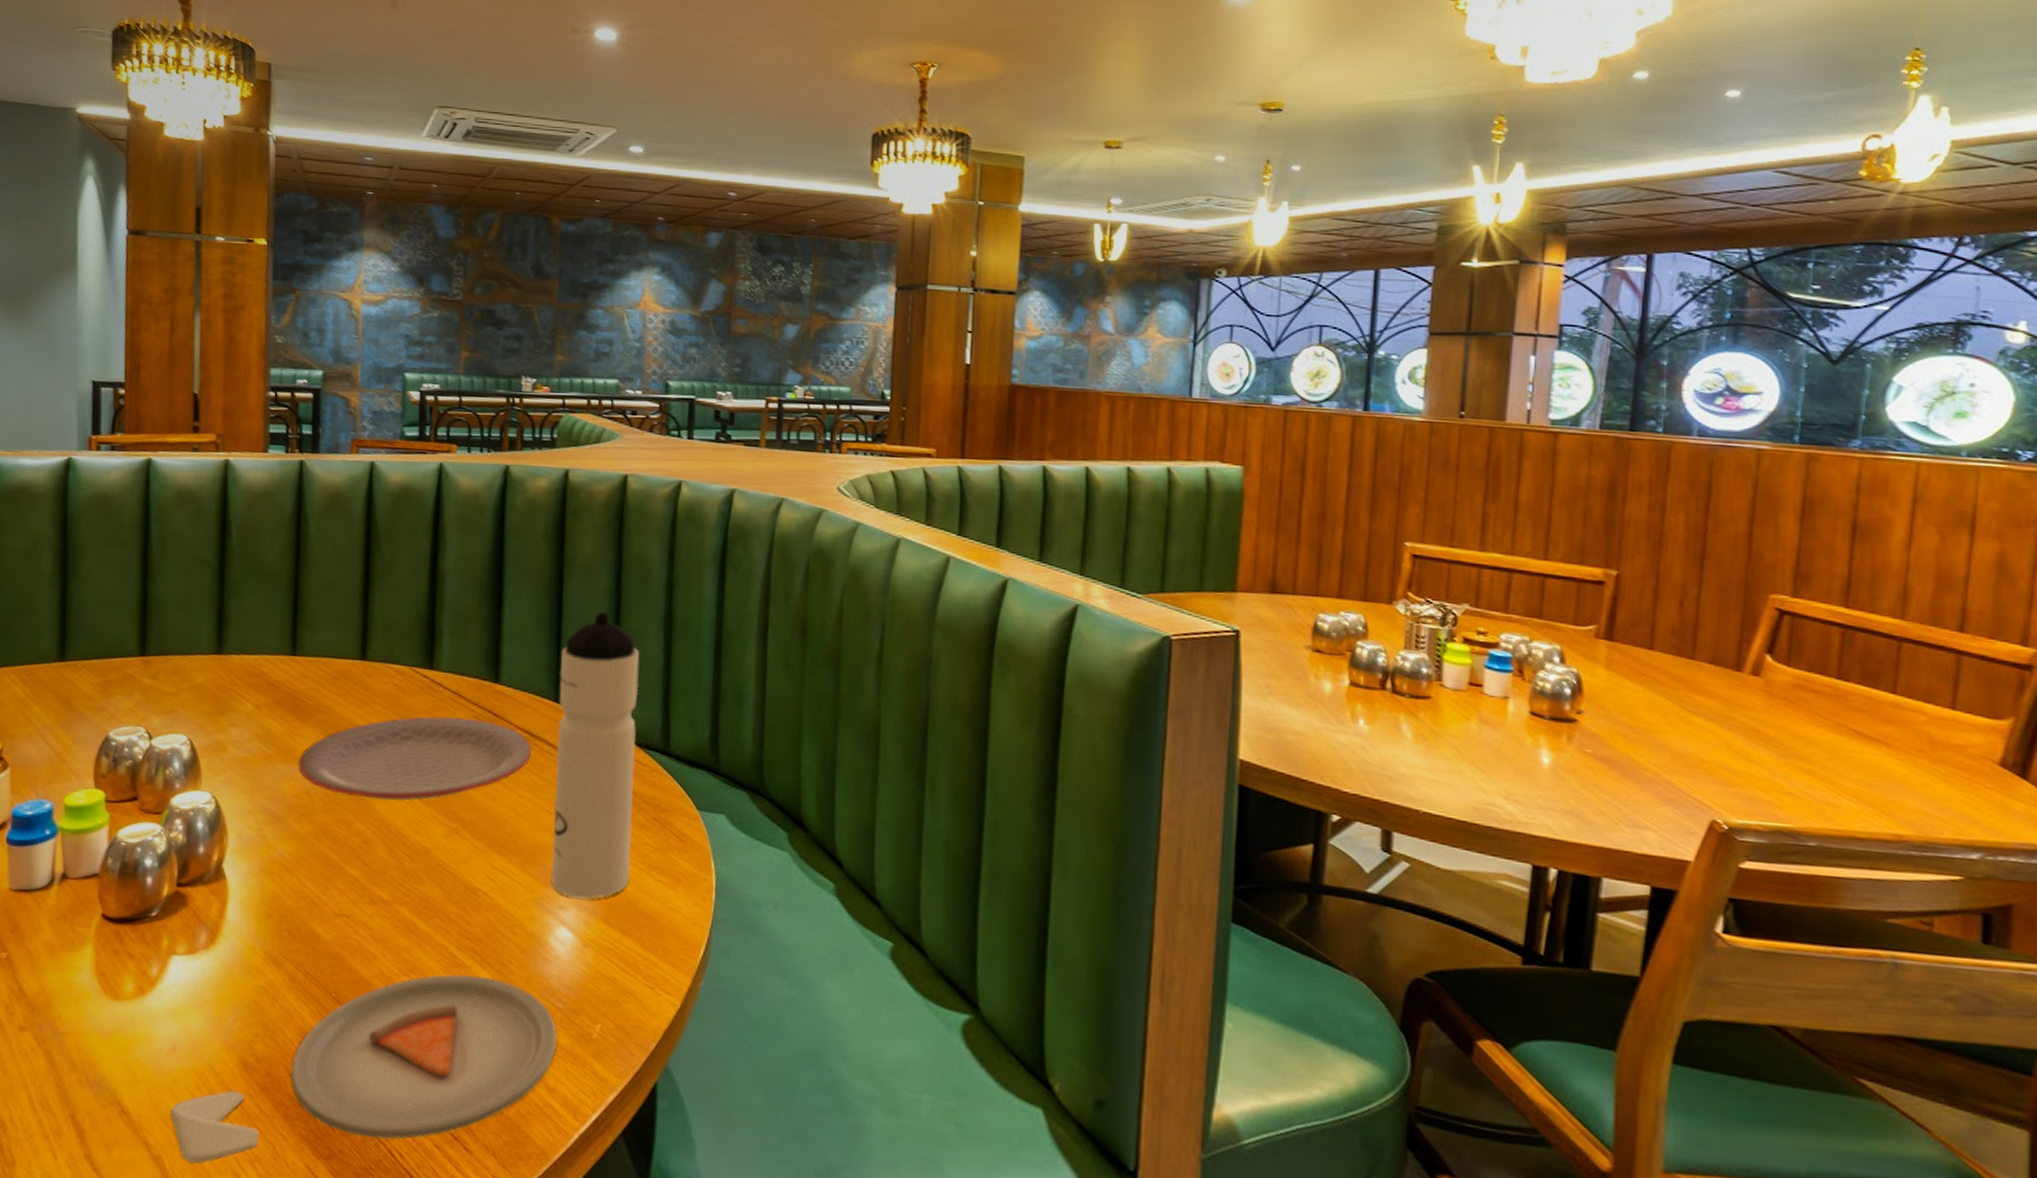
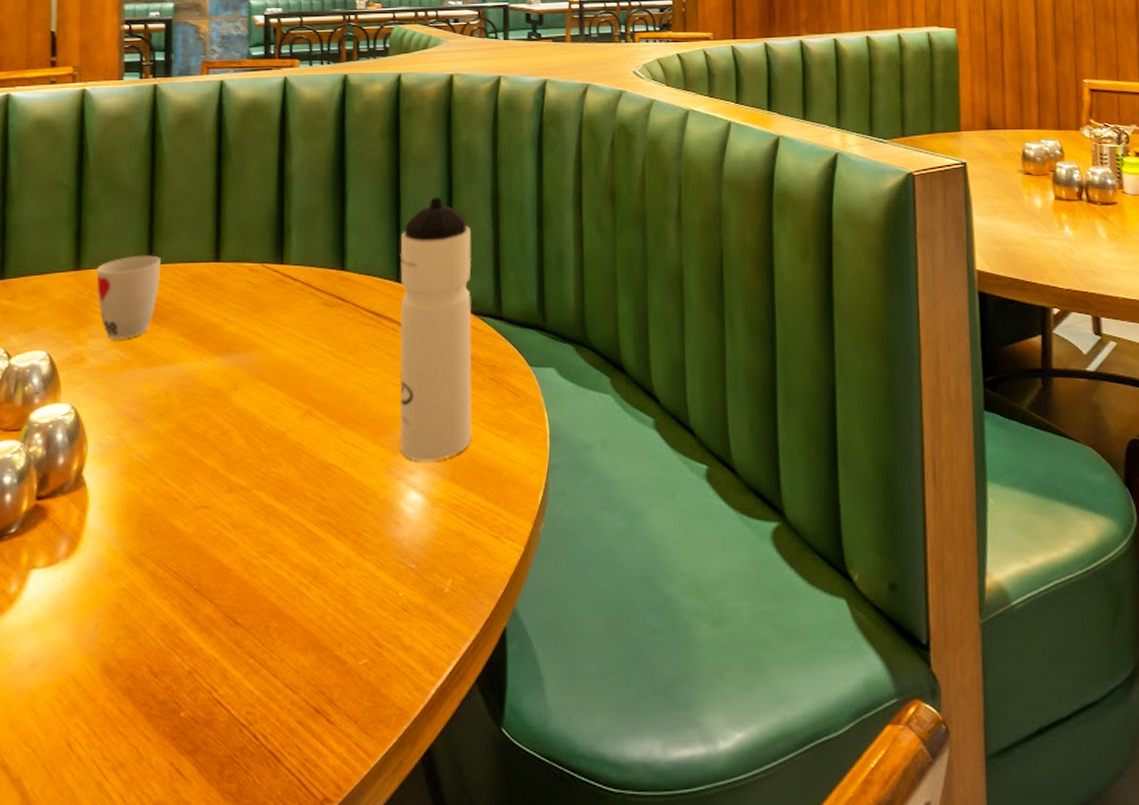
dinner plate: present [170,974,557,1165] -> none [30,548,412,781]
cup: none [238,644,305,733] -> present [96,255,161,341]
plate: present [298,716,532,801] -> none [156,306,377,391]

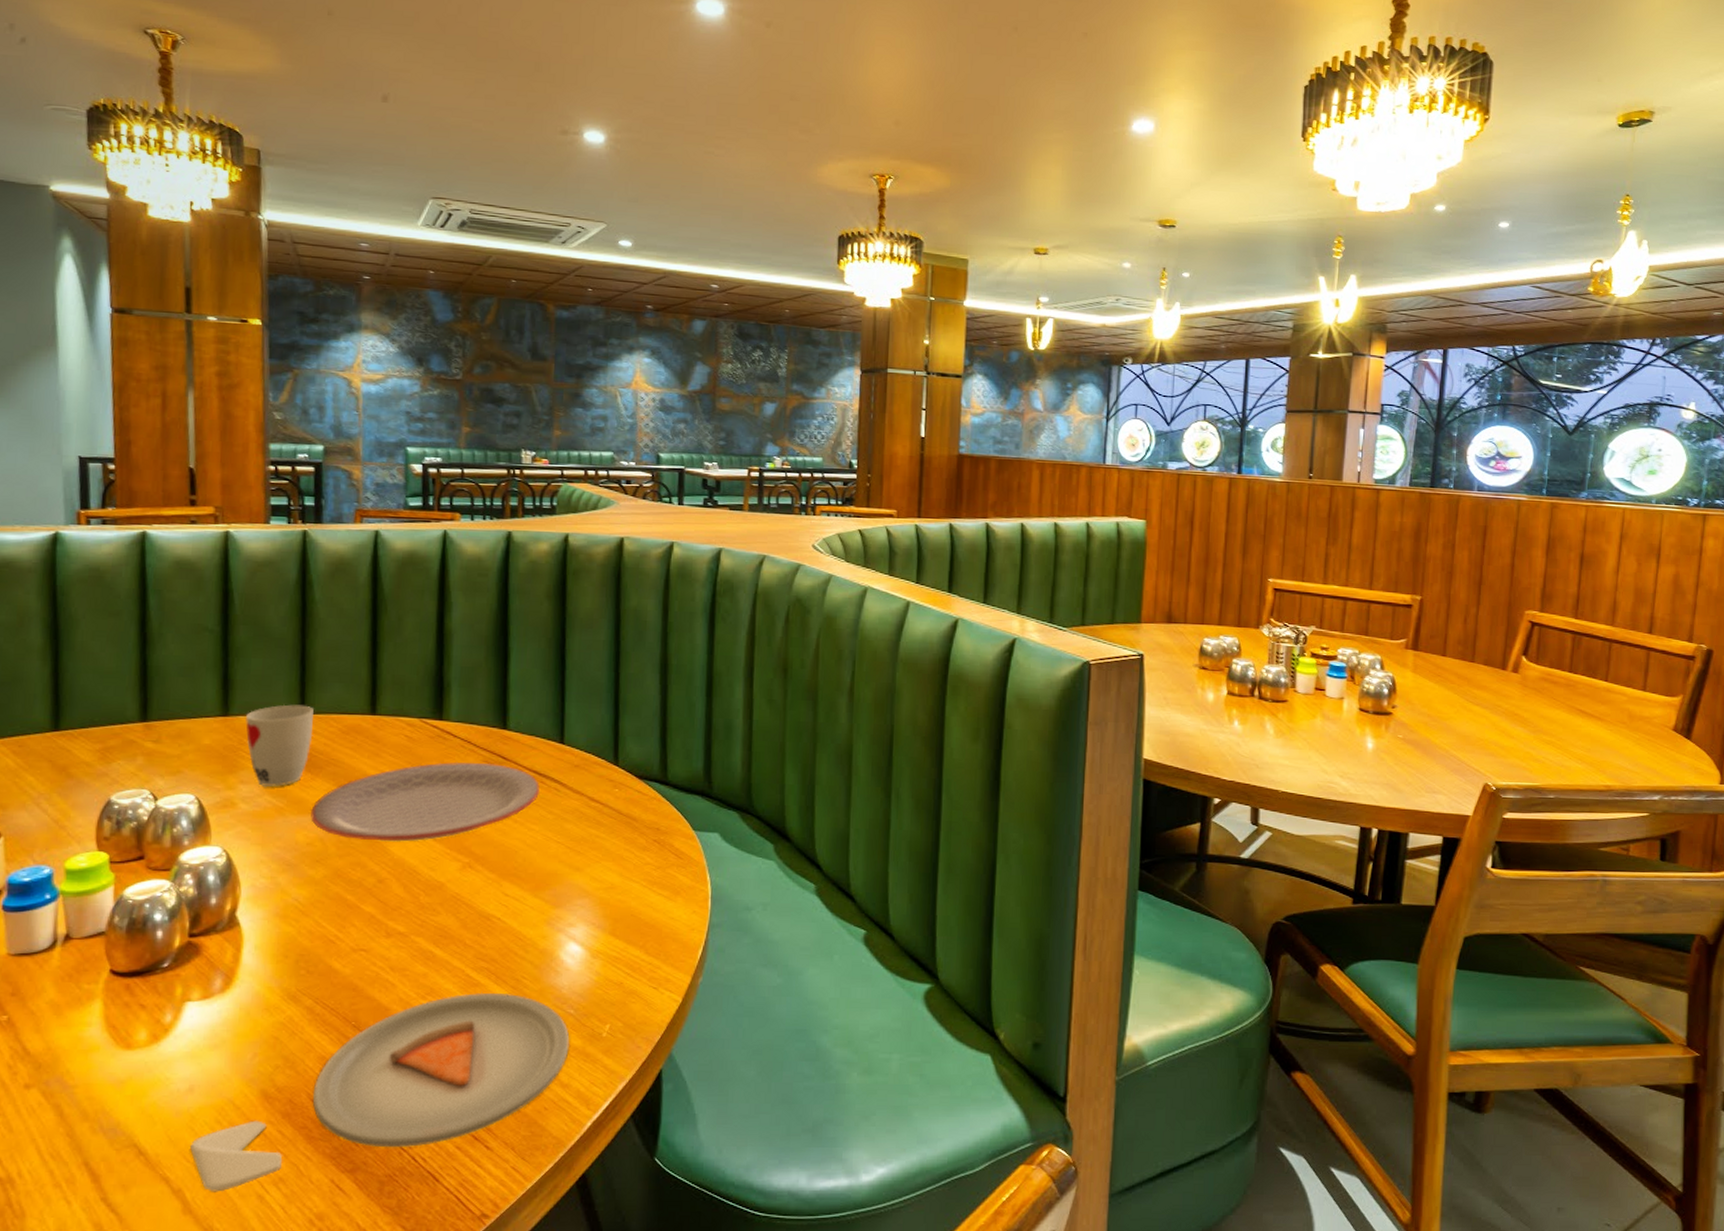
dinner plate: none [30,548,412,781] -> present [190,992,570,1192]
plate: none [156,306,377,391] -> present [311,762,540,842]
water bottle: present [399,197,473,462] -> none [560,661,639,916]

